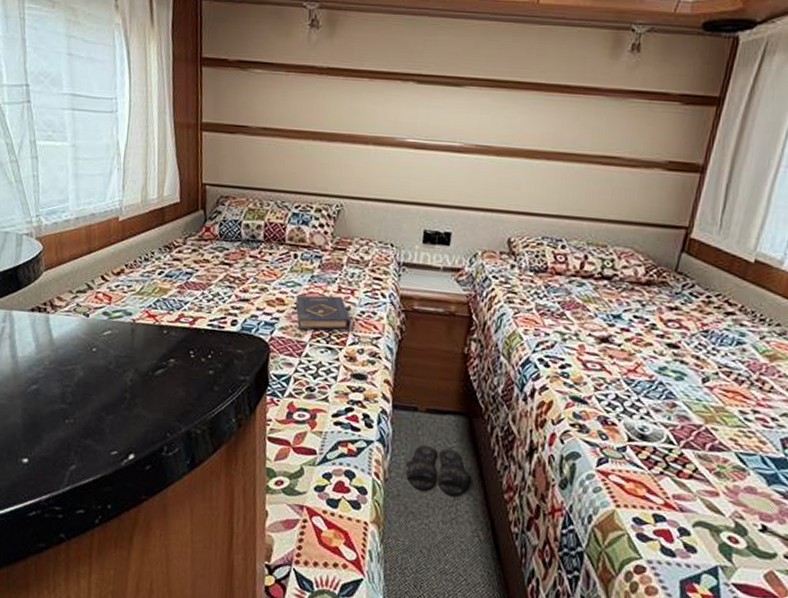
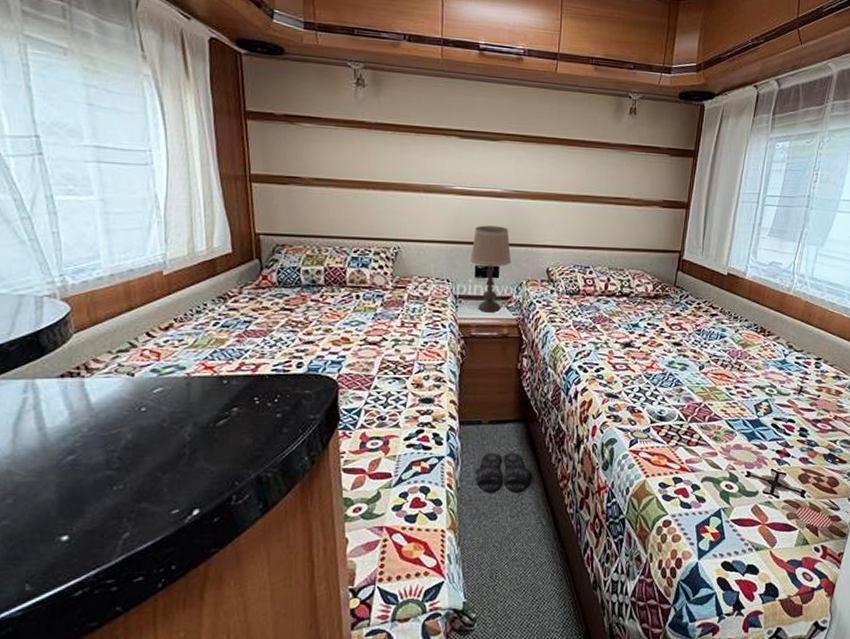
book: present [295,294,352,331] -> none [360,330,416,364]
table lamp: none [418,184,467,286] -> present [470,225,512,313]

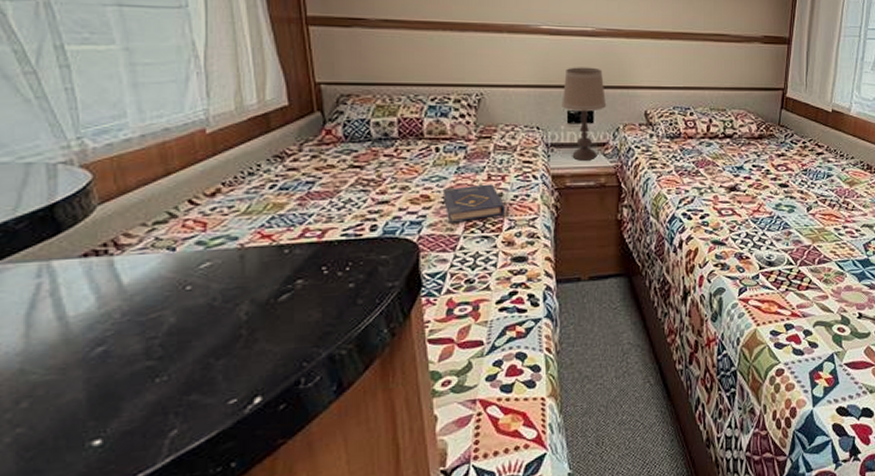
book: none [360,330,416,364] -> present [442,184,506,223]
slippers: present [474,452,530,493] -> none [574,309,635,355]

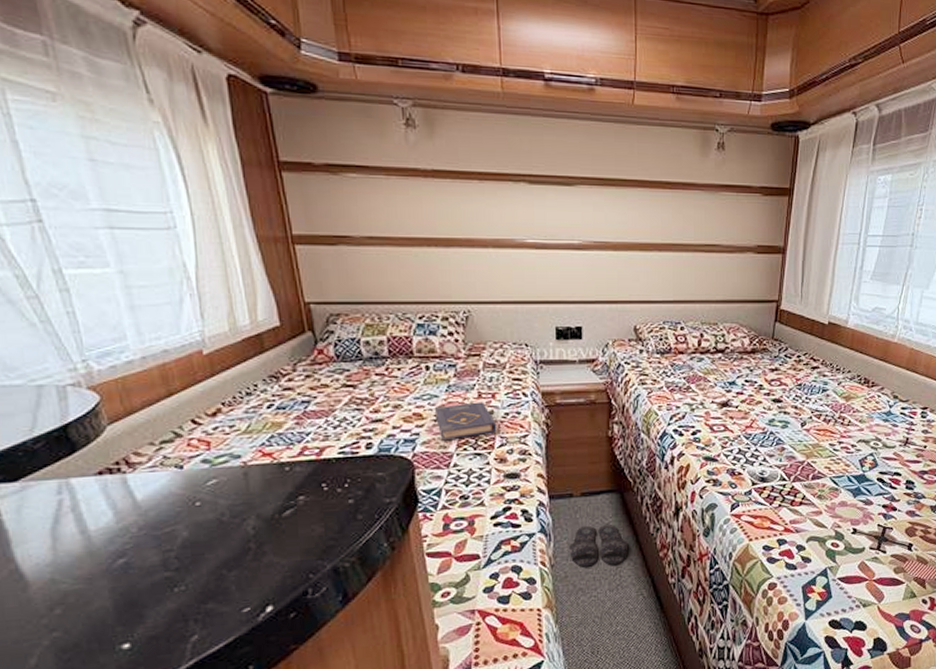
table lamp: present [561,67,607,161] -> none [549,282,596,378]
slippers: none [574,309,635,355] -> present [568,525,627,568]

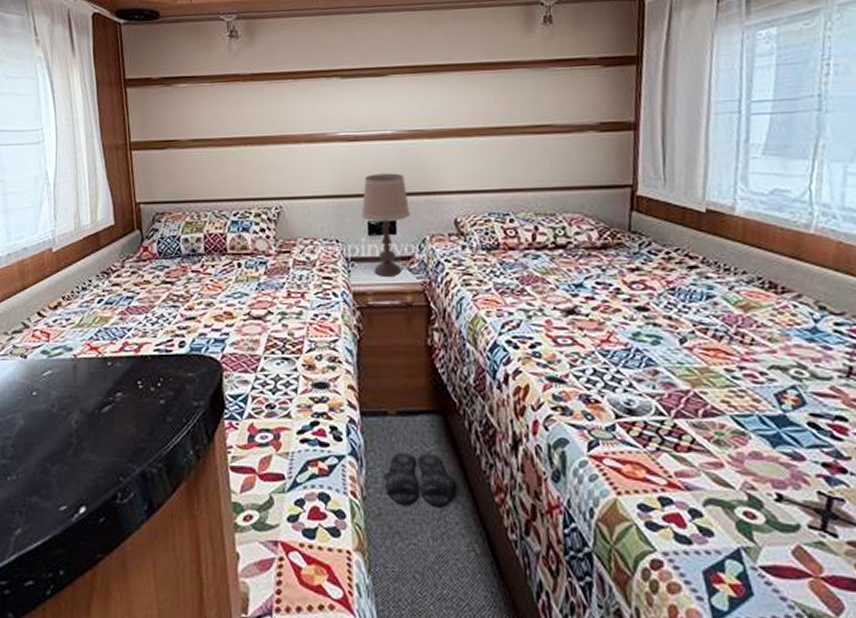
book: present [434,402,497,441] -> none [244,301,306,342]
table lamp: none [549,282,596,378] -> present [361,173,411,277]

